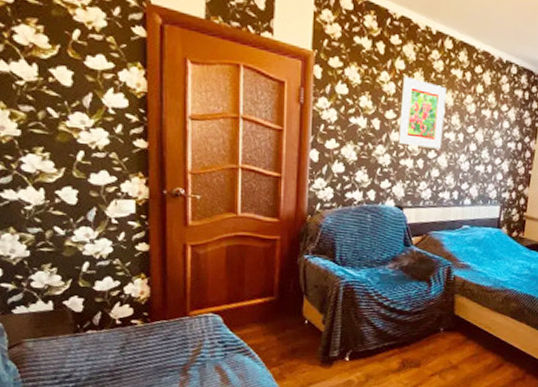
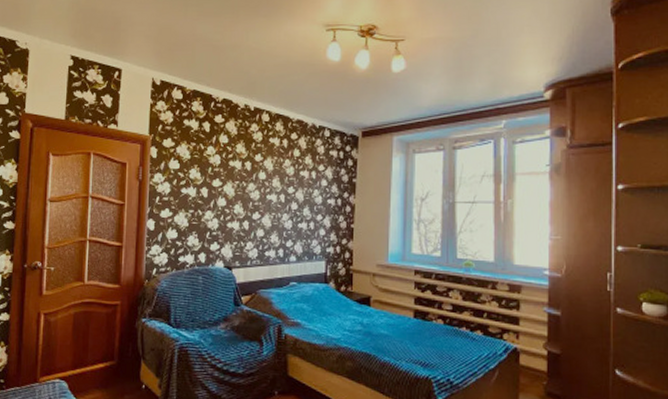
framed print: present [398,75,447,149] -> none [225,148,266,210]

